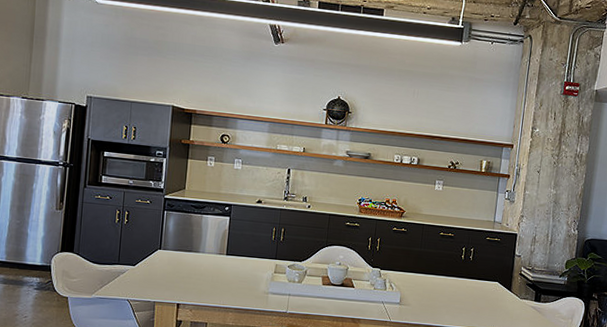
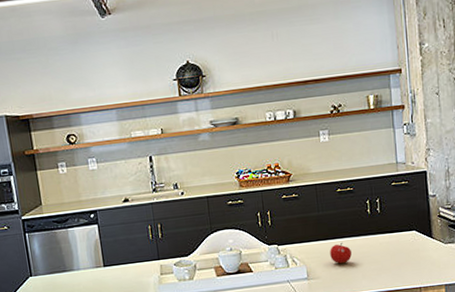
fruit: none [423,278,442,297] -> present [330,242,352,264]

